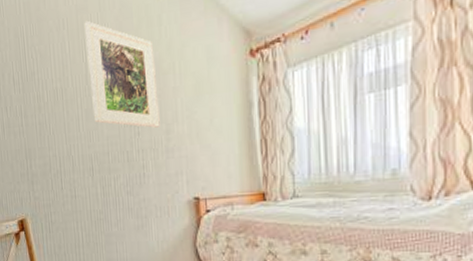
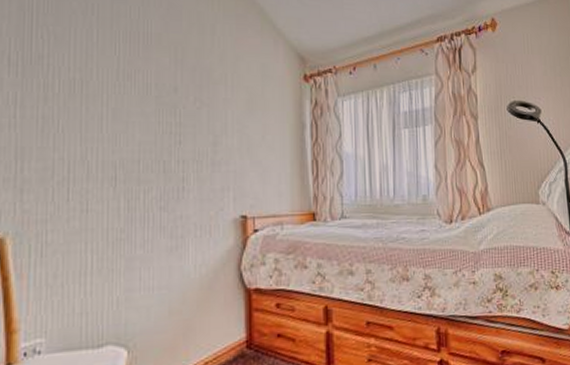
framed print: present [84,20,160,128] -> none [120,12,206,138]

